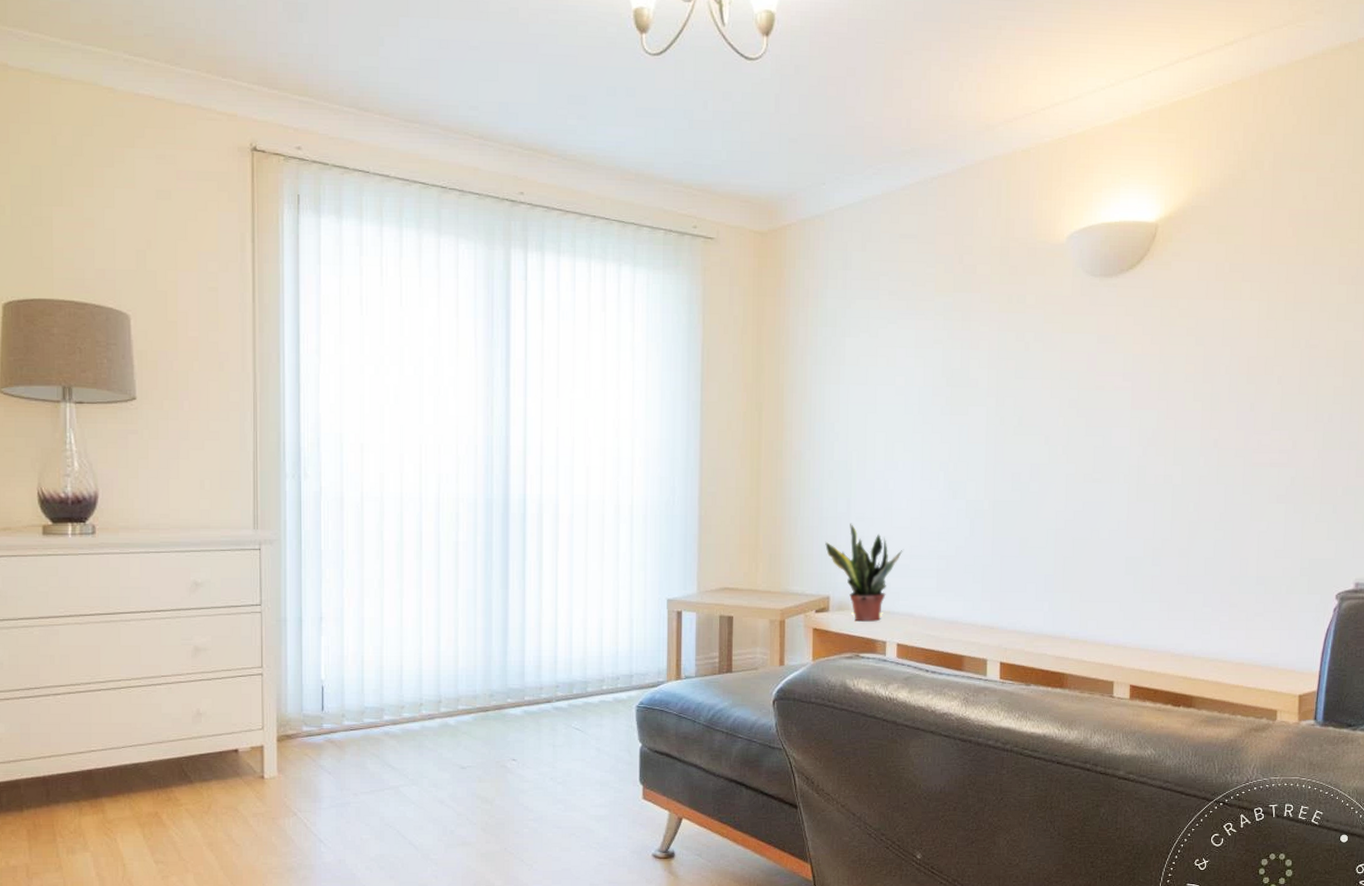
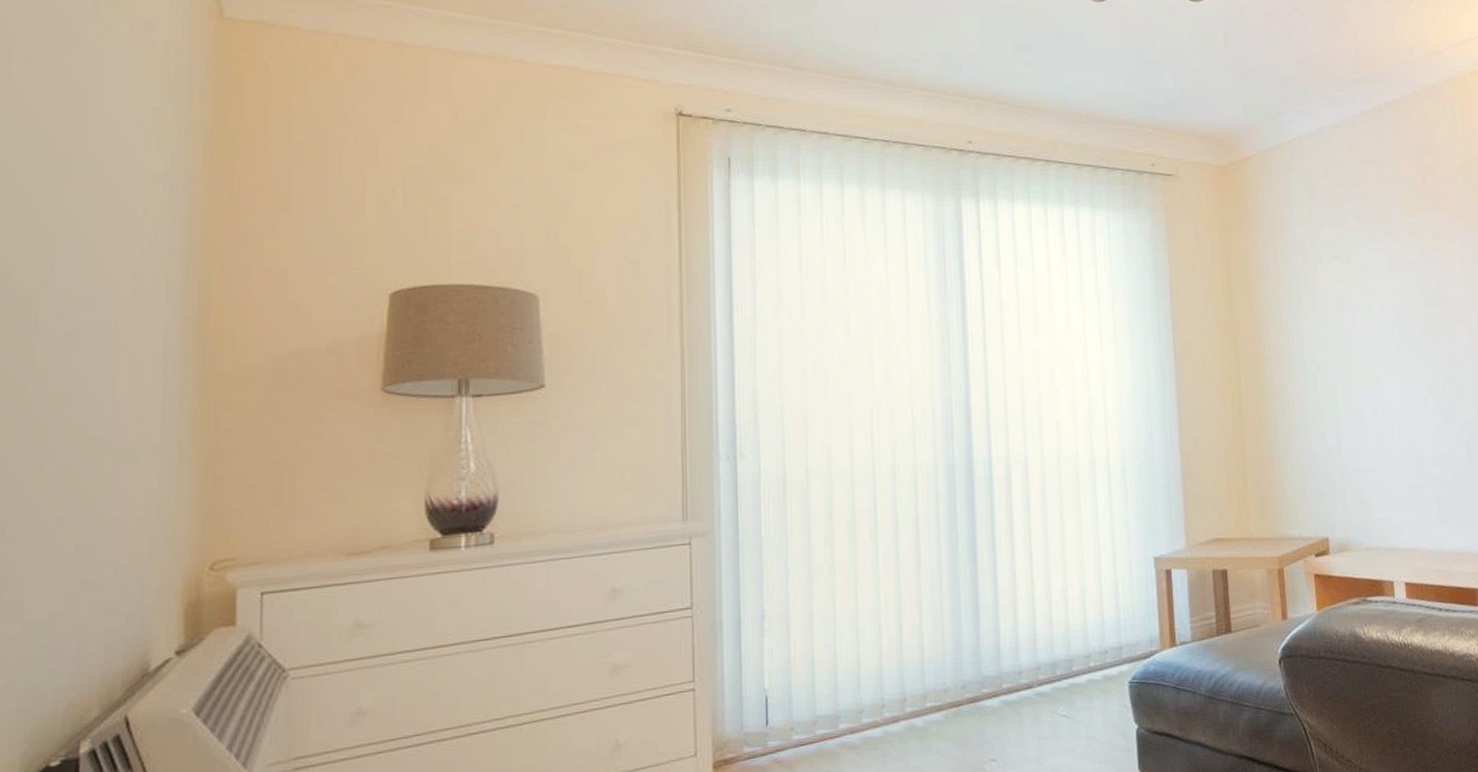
potted plant: present [825,523,904,622] -> none [1318,456,1401,563]

